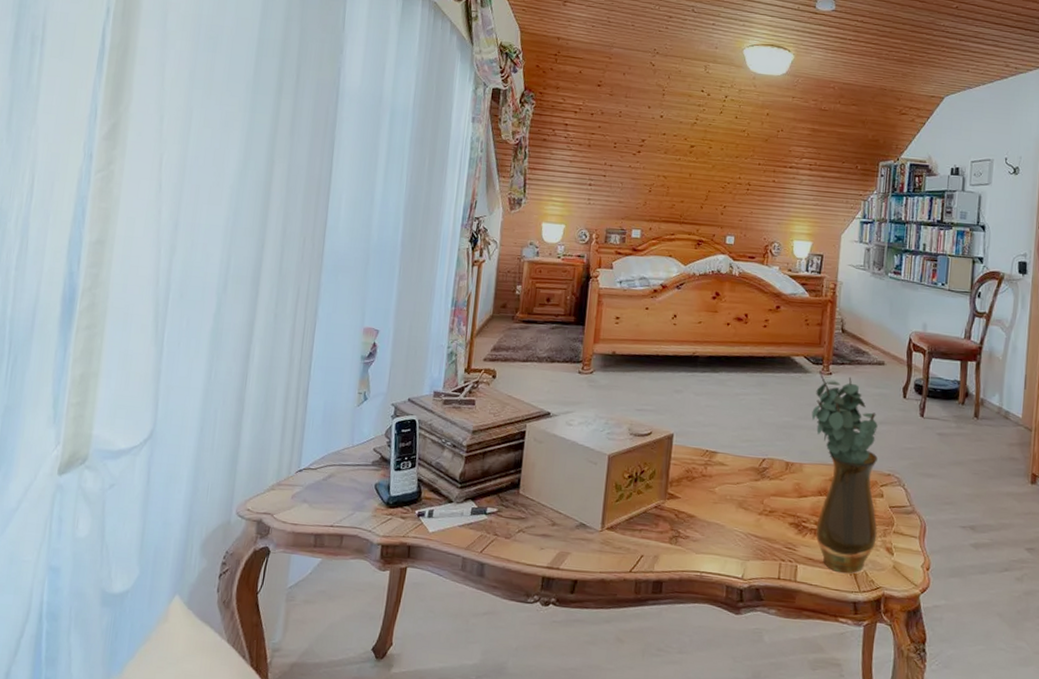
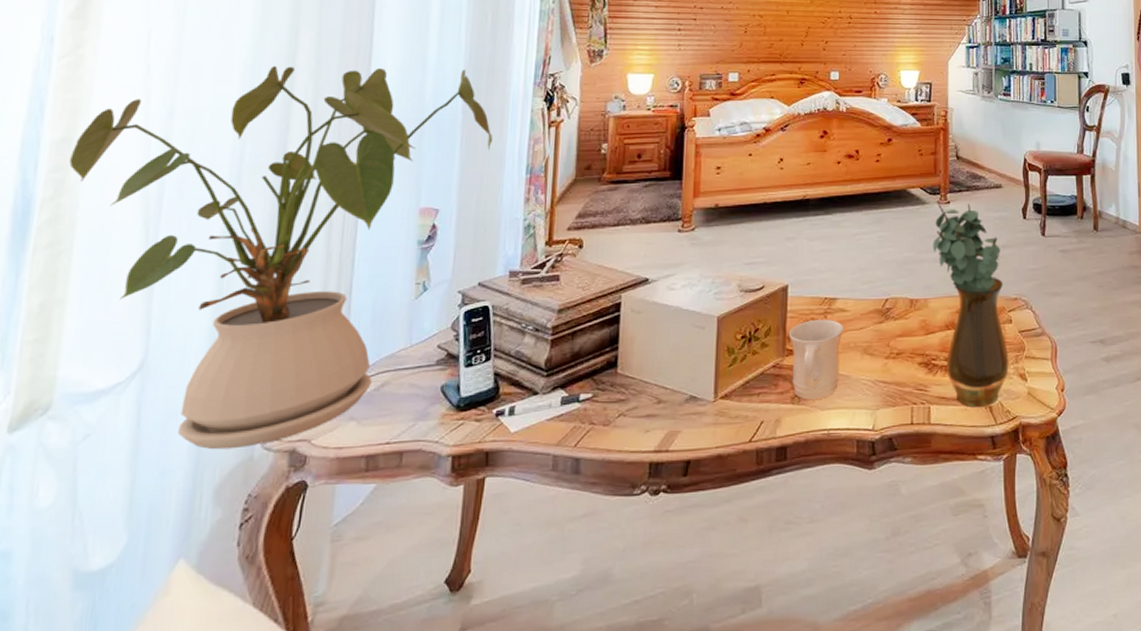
house plant: none [102,191,425,513] -> present [69,65,492,450]
mug: none [670,469,722,544] -> present [788,319,844,401]

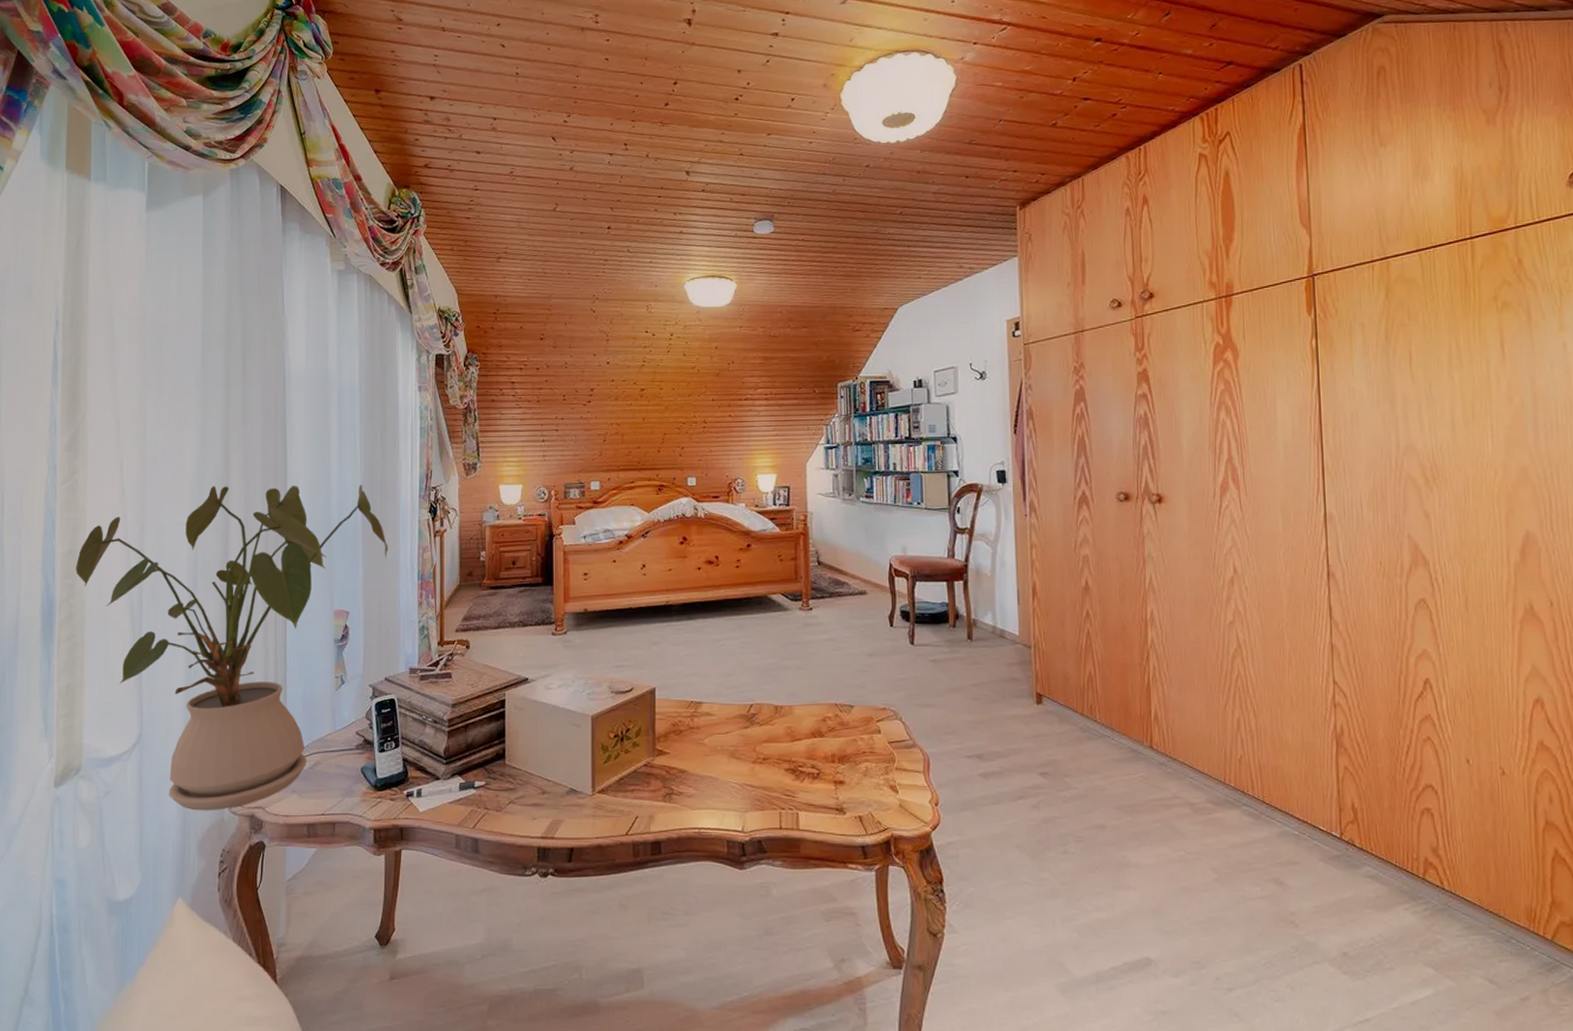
mug: present [788,319,844,401] -> none [657,722,711,800]
vase: present [932,203,1009,408] -> none [796,610,879,817]

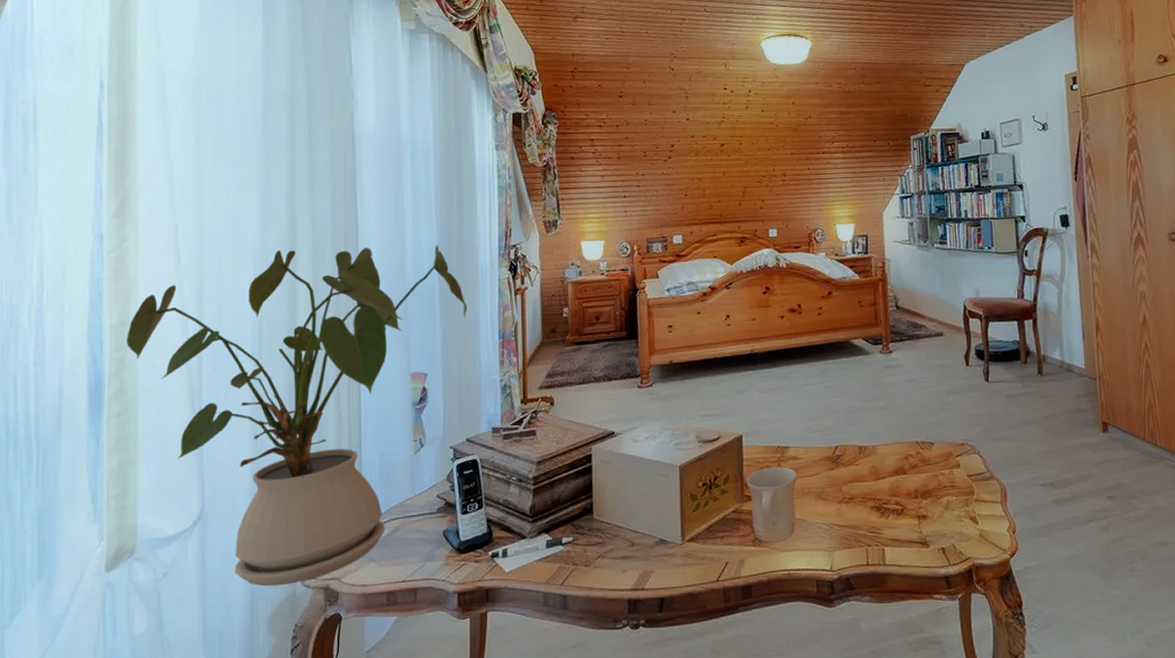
mug: none [657,722,711,800] -> present [745,466,798,543]

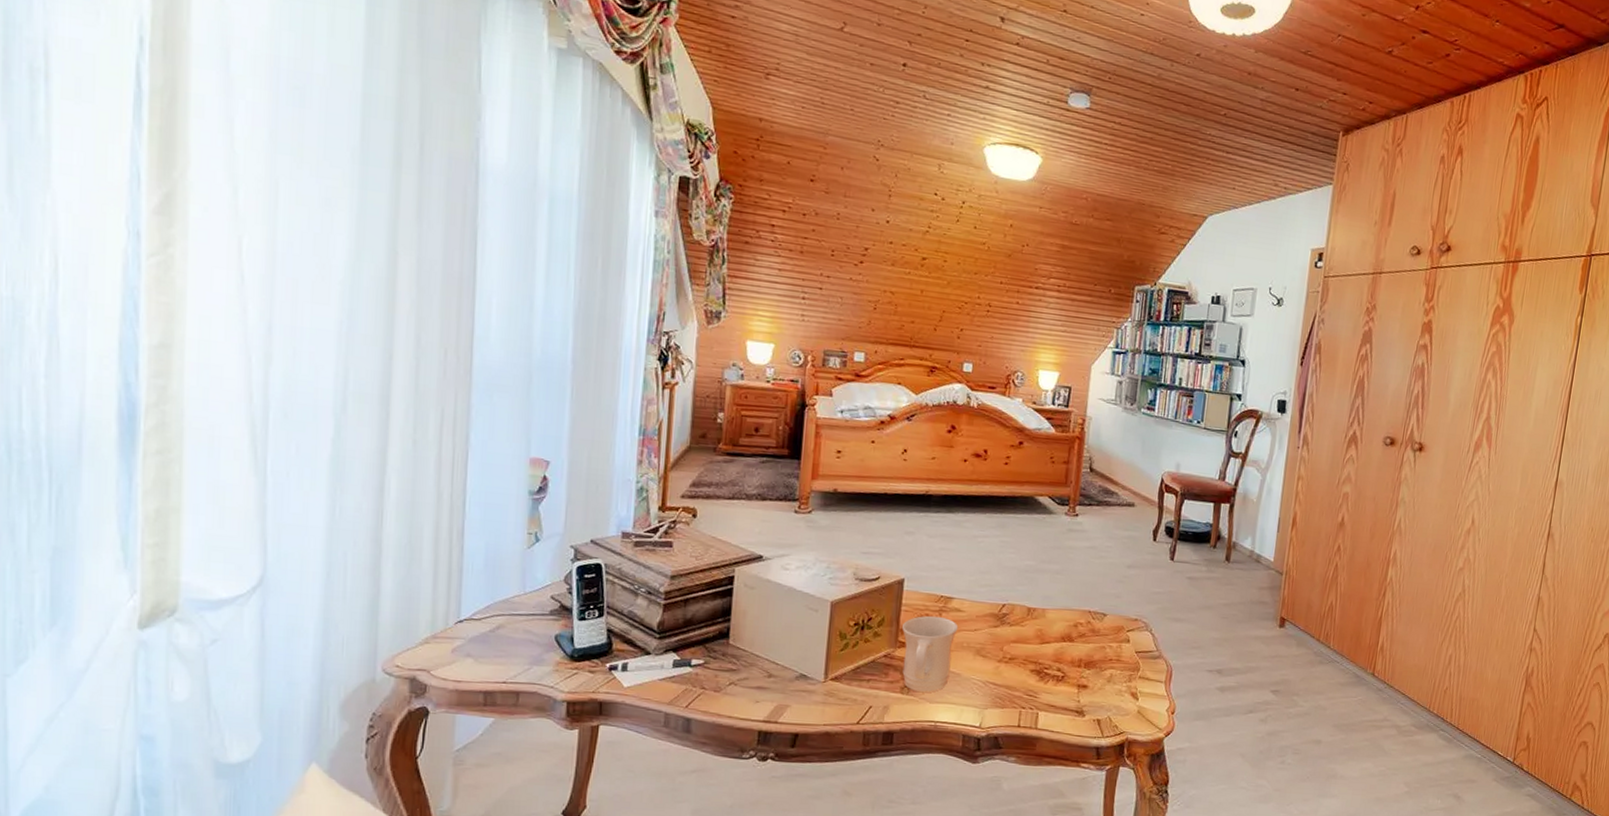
house plant: present [127,245,467,587] -> none [170,289,604,670]

